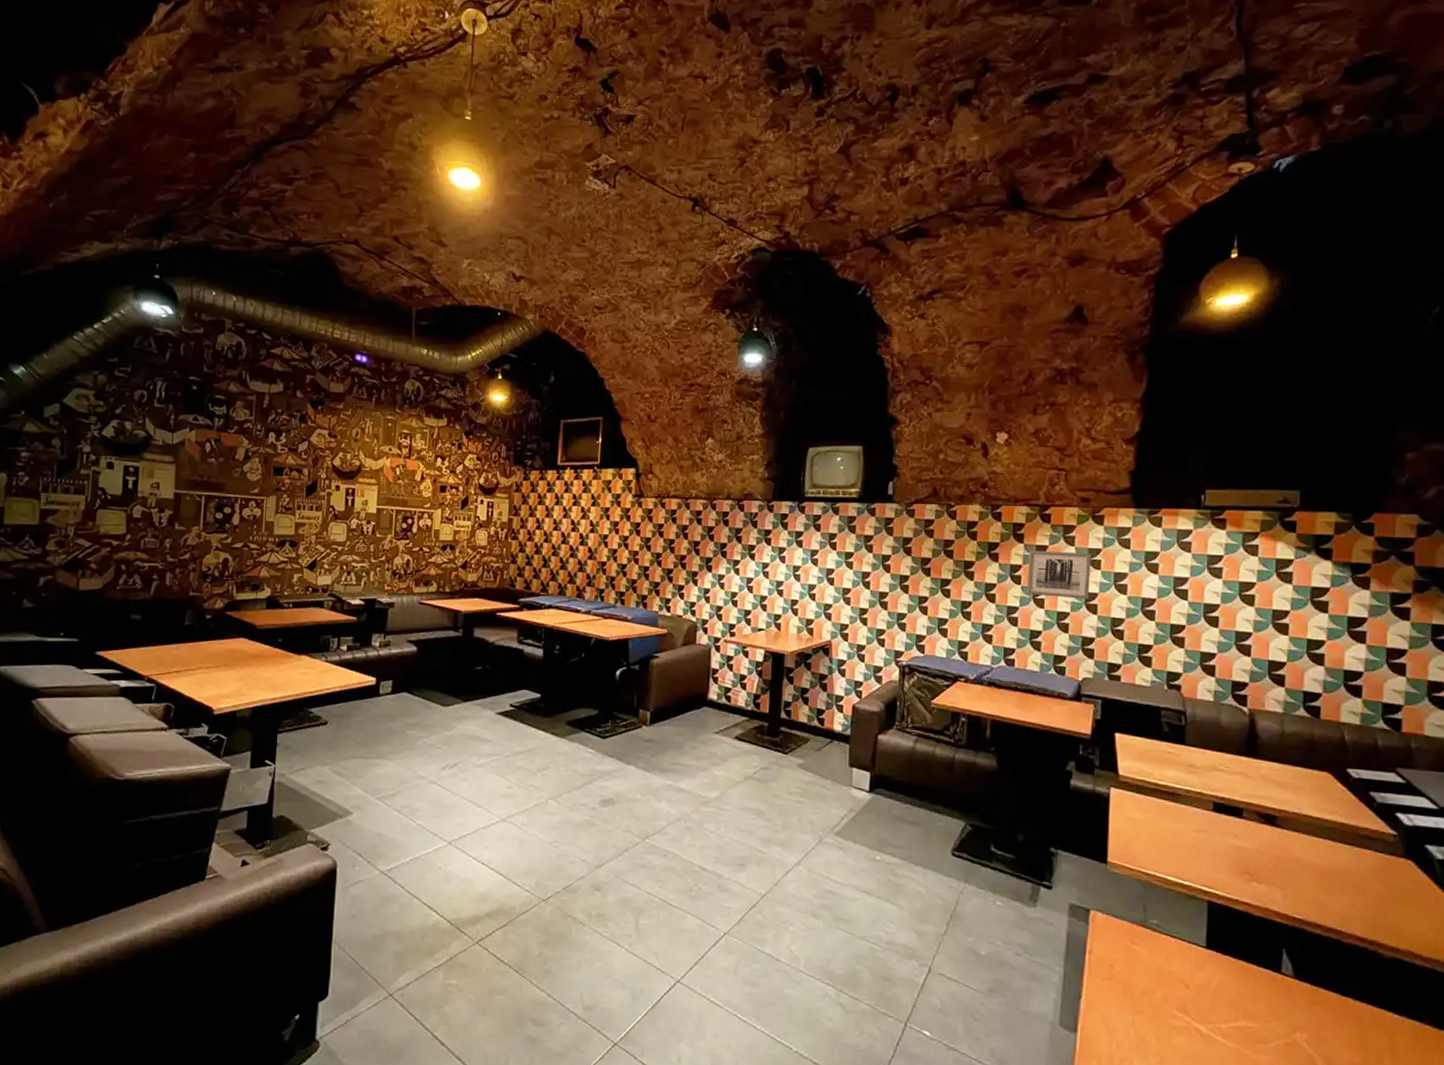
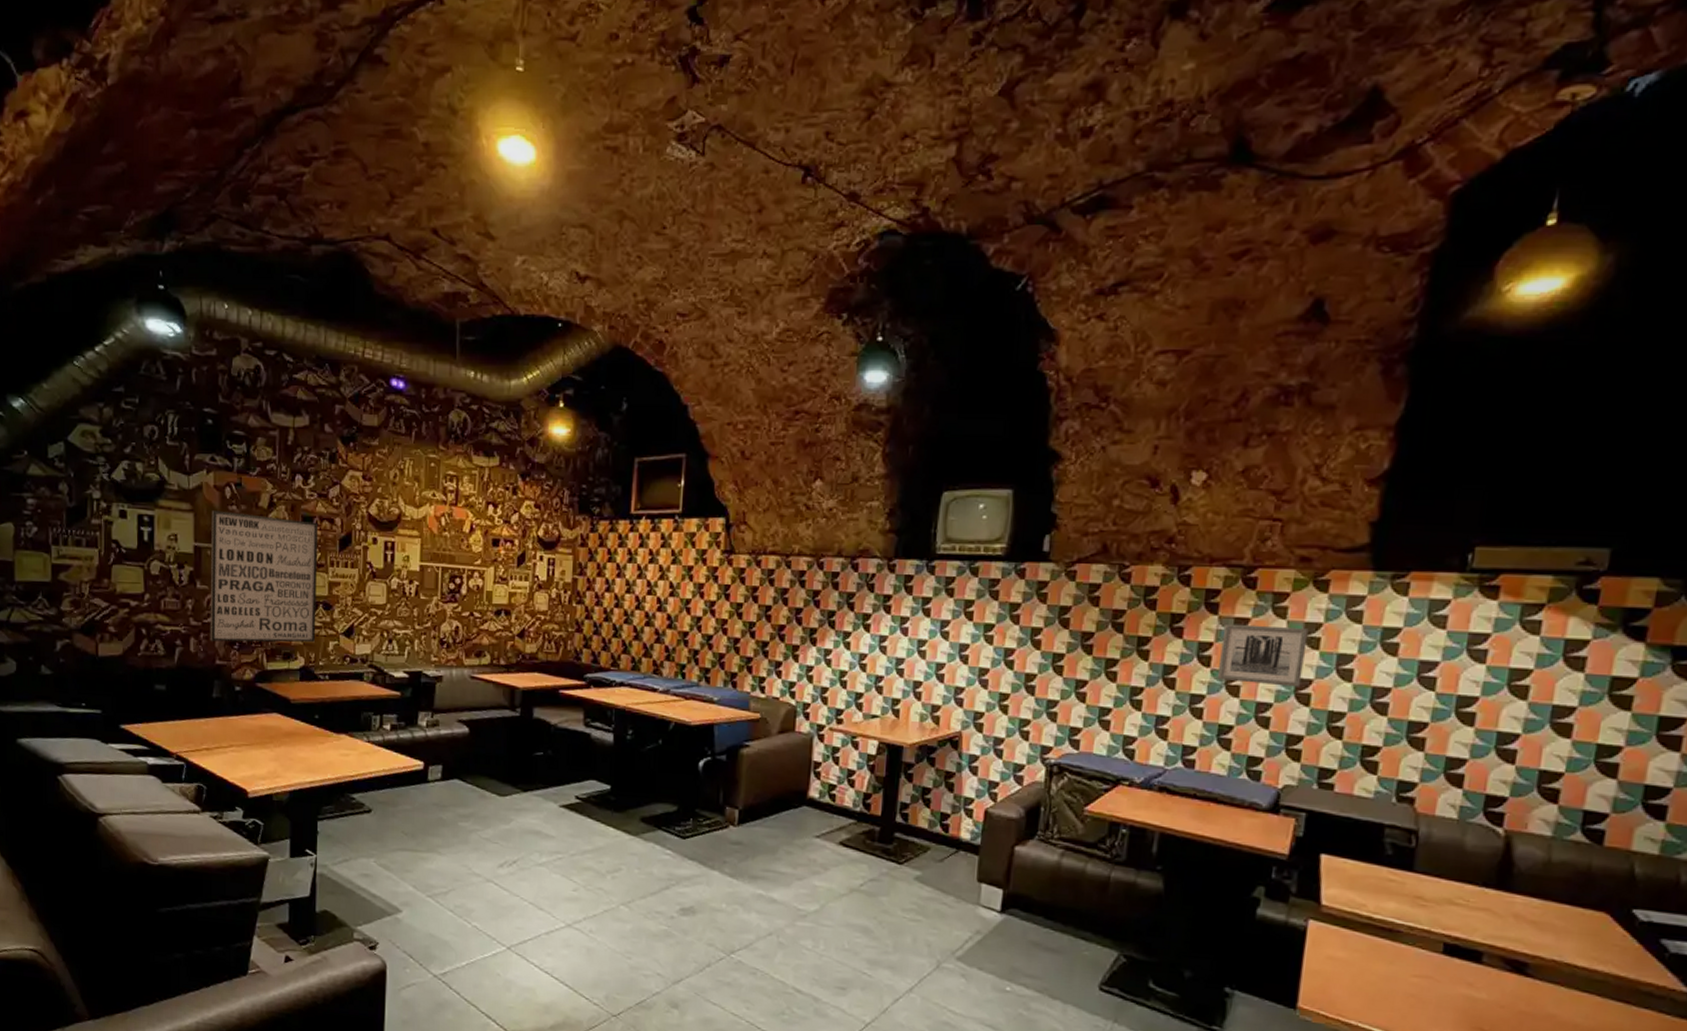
wall art: none [185,462,288,576] -> present [210,510,319,643]

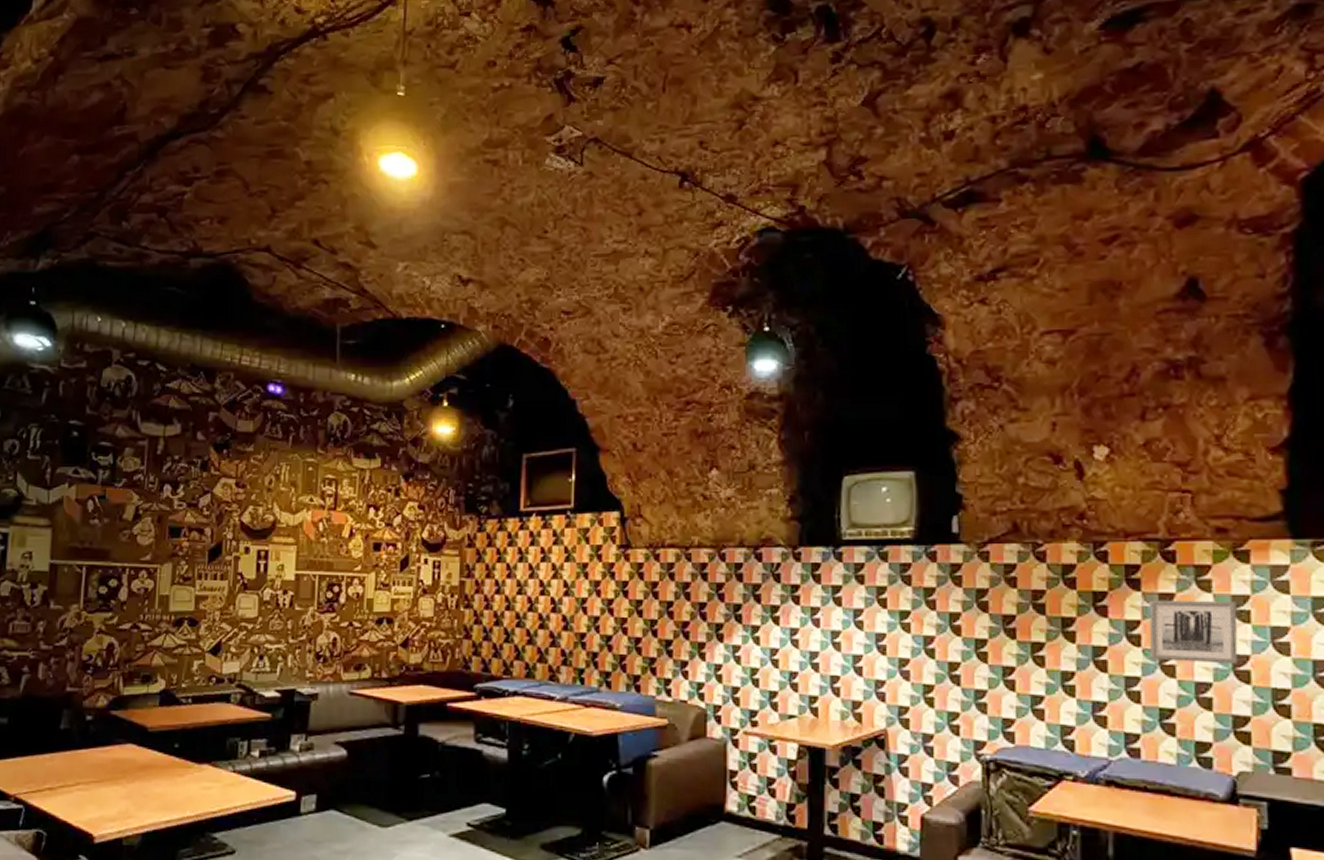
wall art: present [210,510,319,643] -> none [61,525,187,666]

